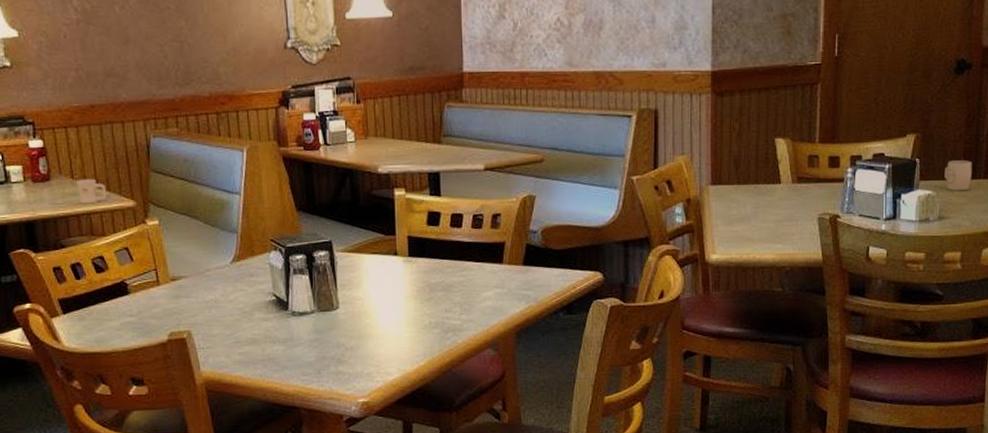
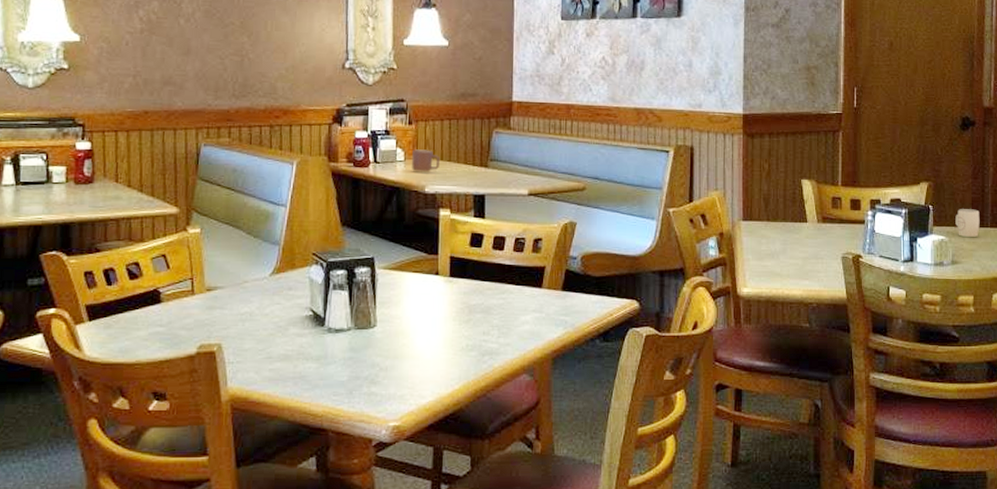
mug: present [75,178,108,204] -> none [119,183,151,208]
mug: none [363,128,391,153] -> present [412,149,439,173]

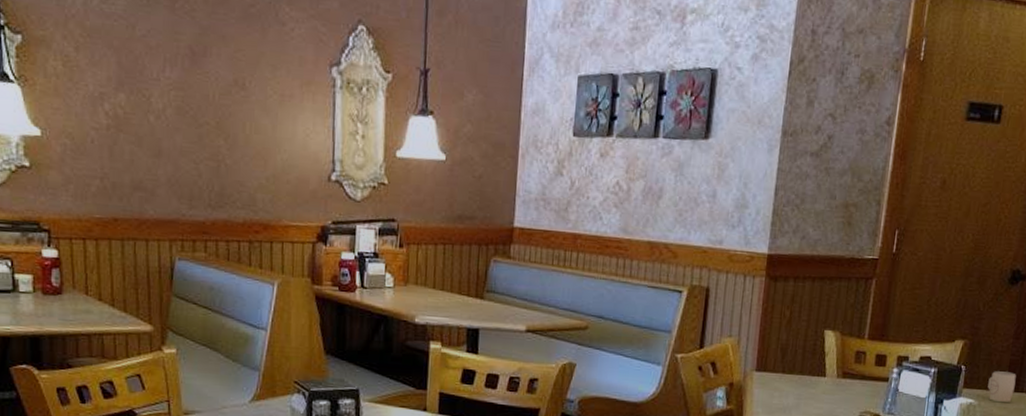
mug: present [412,149,439,173] -> none [401,275,432,302]

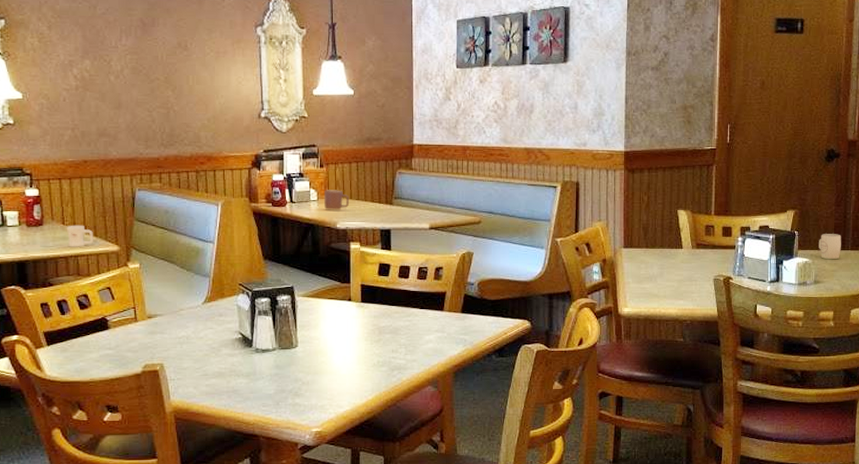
mug: none [90,296,123,324] -> present [66,225,94,247]
mug: none [401,275,432,302] -> present [324,190,349,211]

